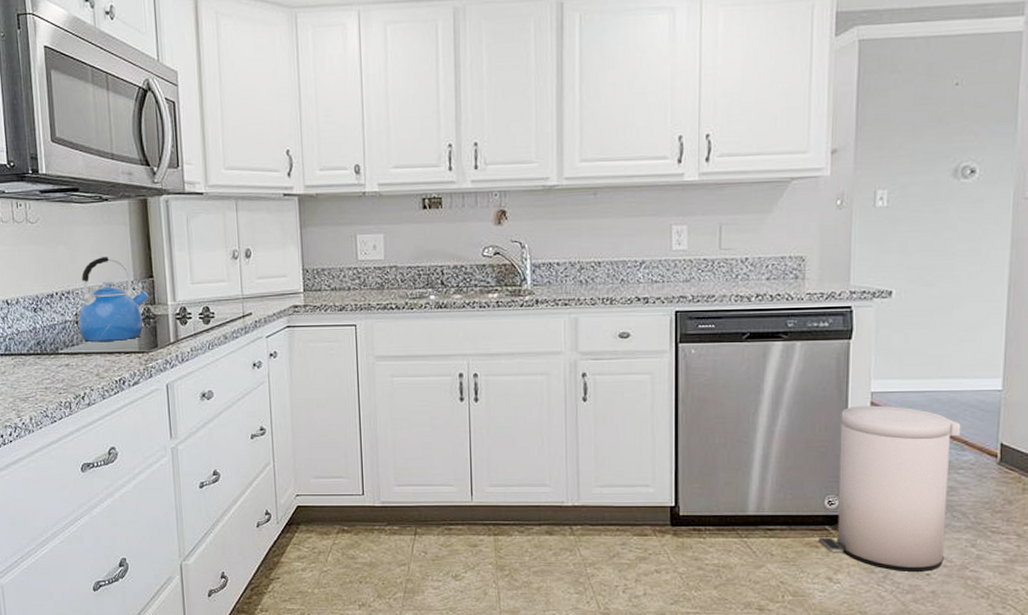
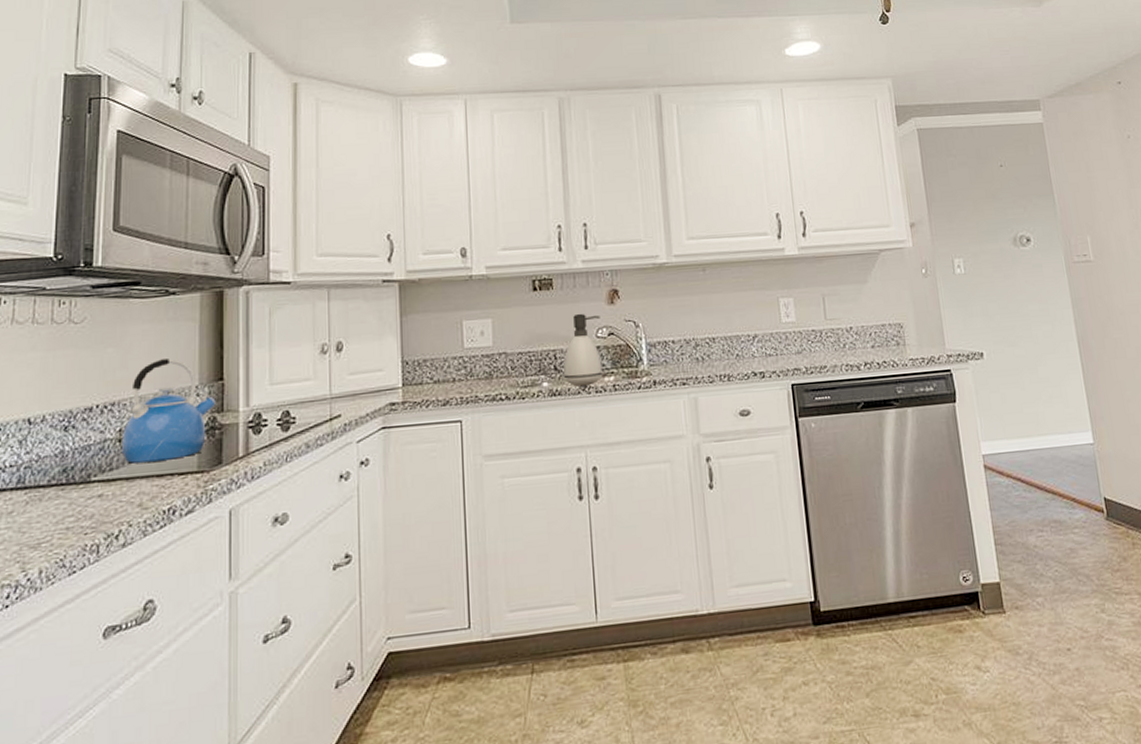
soap dispenser: none [449,232,487,301] -> present [563,313,603,387]
pedal bin: present [818,405,961,572] -> none [959,467,1080,650]

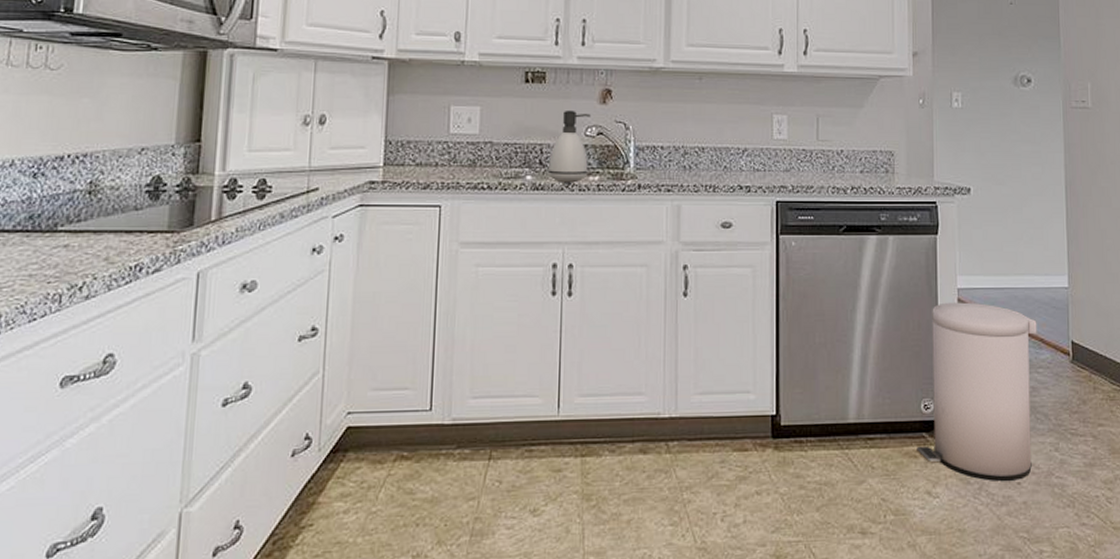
kettle: present [122,359,216,464] -> none [91,115,192,217]
pedal bin: none [959,467,1080,650] -> present [917,302,1037,481]

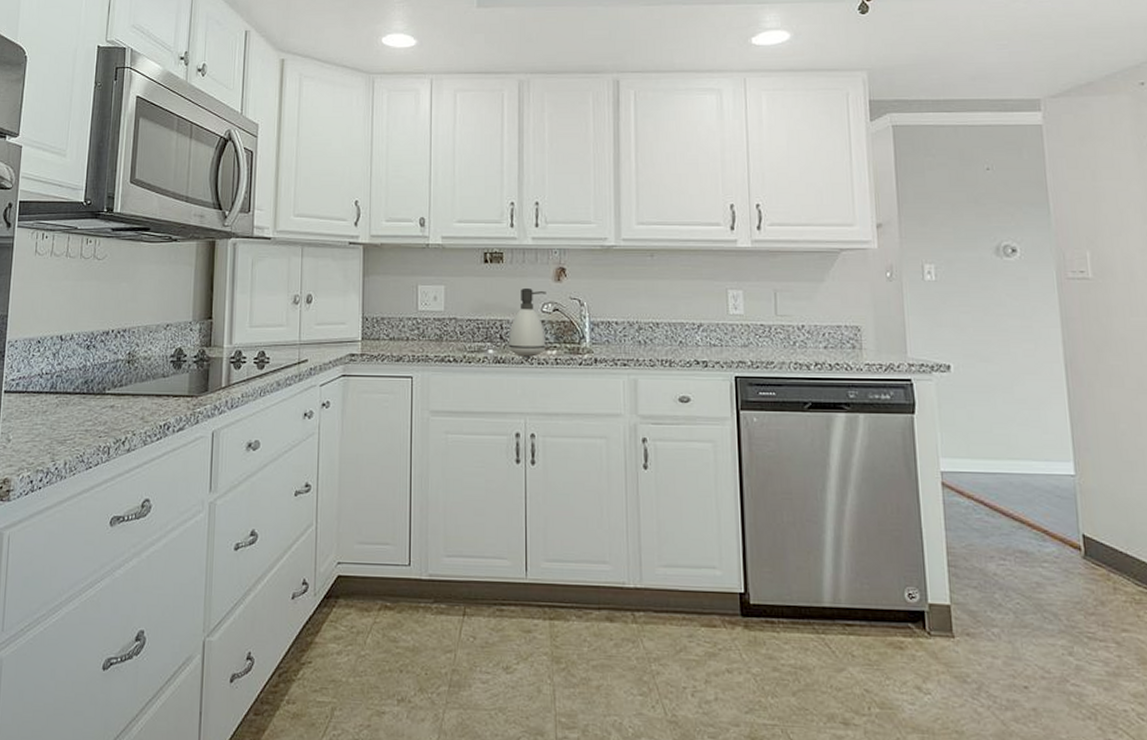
pedal bin: present [917,302,1037,481] -> none [902,486,1041,684]

